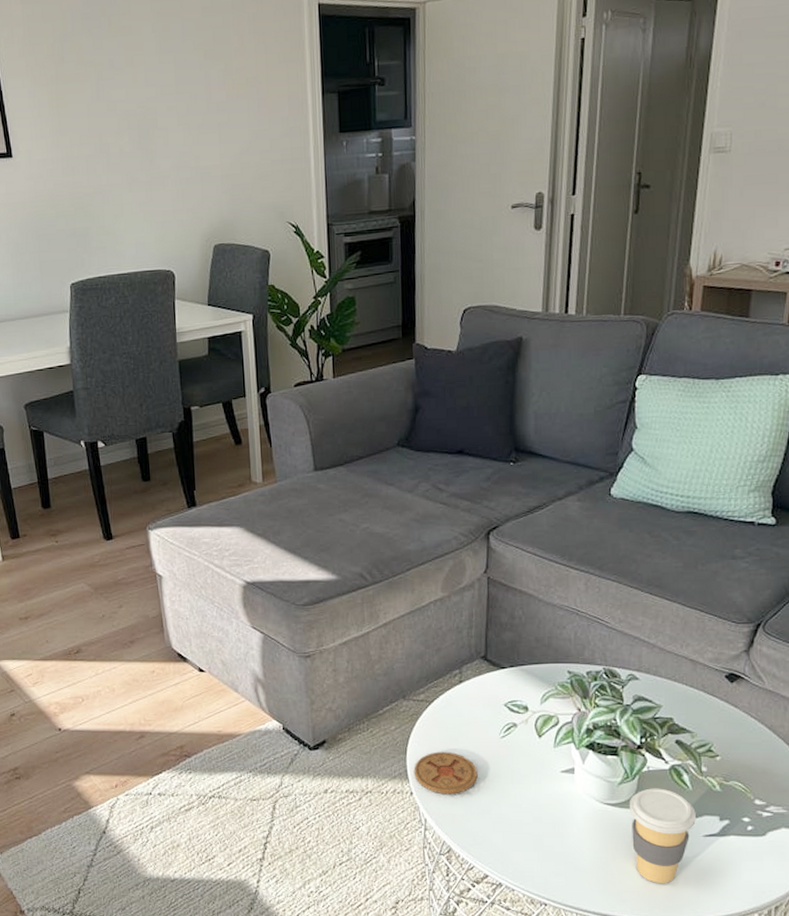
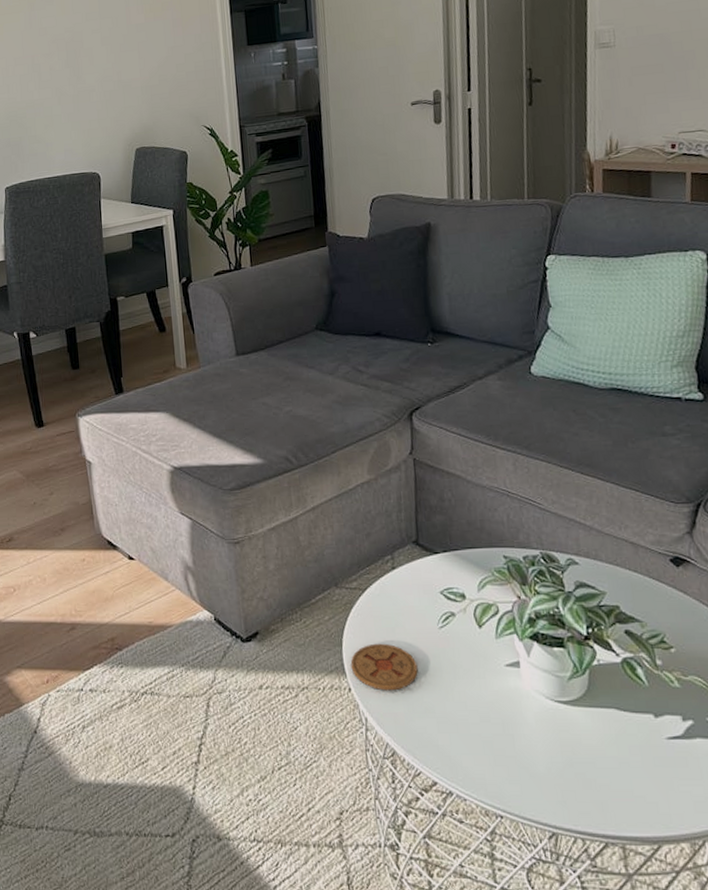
coffee cup: present [630,788,696,883] -> none [582,684,657,793]

